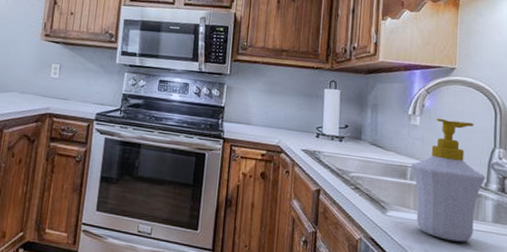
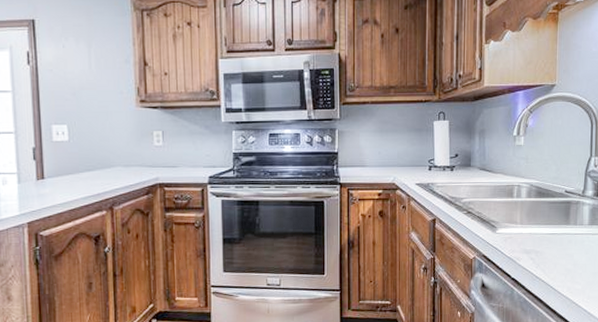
soap bottle: present [411,118,486,242] -> none [517,135,583,247]

